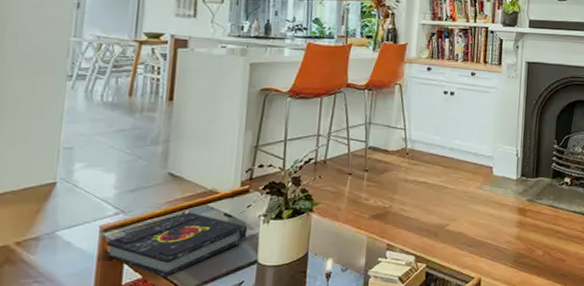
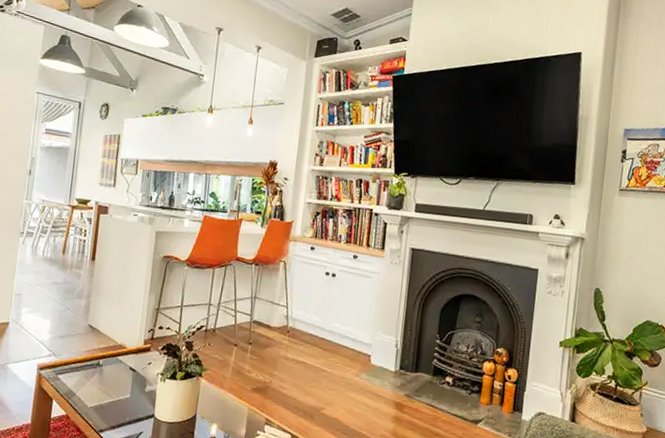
book: present [105,212,248,277] -> none [40,362,148,417]

